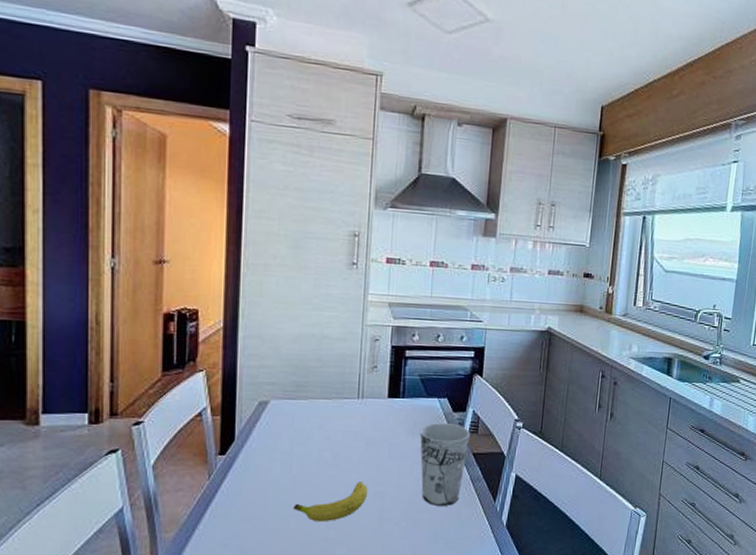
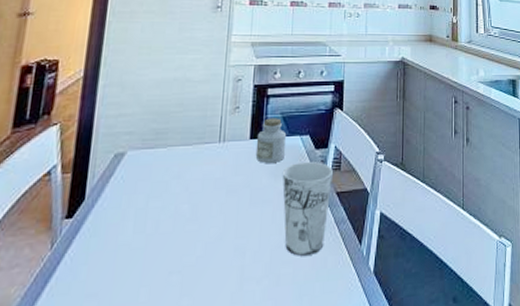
fruit: present [293,482,368,521] -> none [145,236,228,289]
jar: none [393,379,425,421] -> present [255,118,287,163]

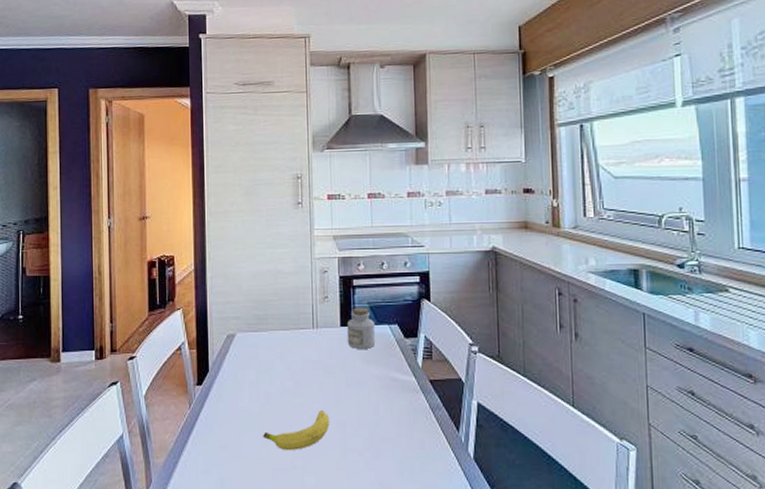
fruit: none [145,236,228,289] -> present [263,410,330,450]
cup: present [282,162,333,256] -> none [374,350,425,436]

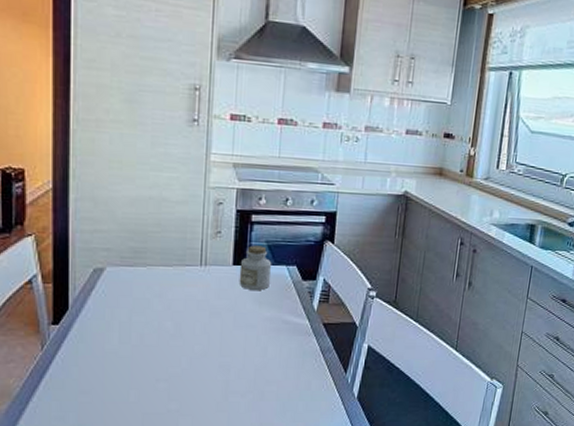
fruit: present [263,410,330,450] -> none [133,353,213,393]

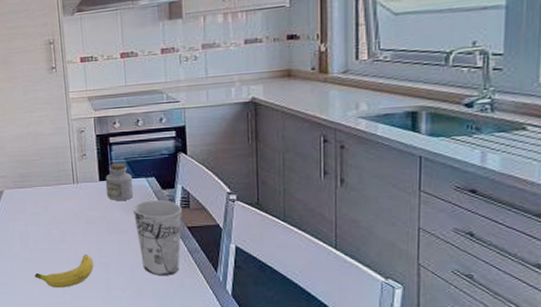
fruit: none [133,353,213,393] -> present [35,255,94,287]
cup: none [267,292,320,377] -> present [132,200,182,275]

